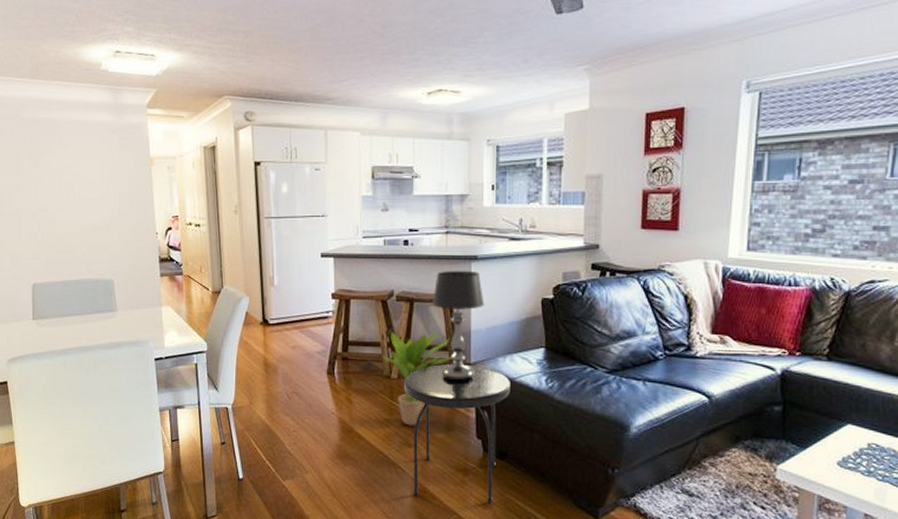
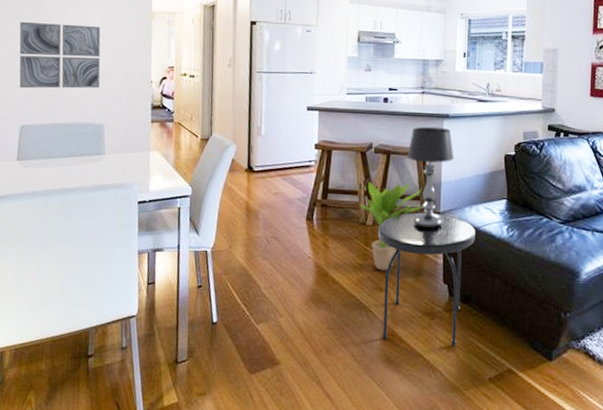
wall art: none [20,175,106,246] -> present [19,21,101,89]

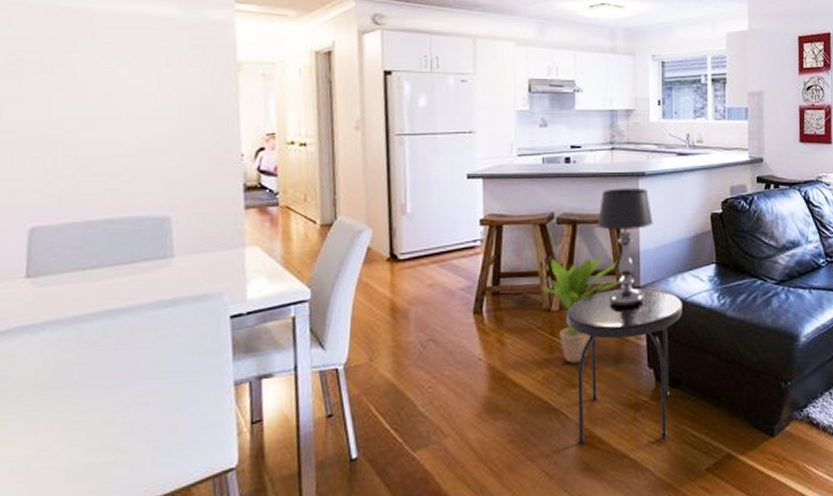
wall art: present [19,21,101,89] -> none [19,80,161,175]

